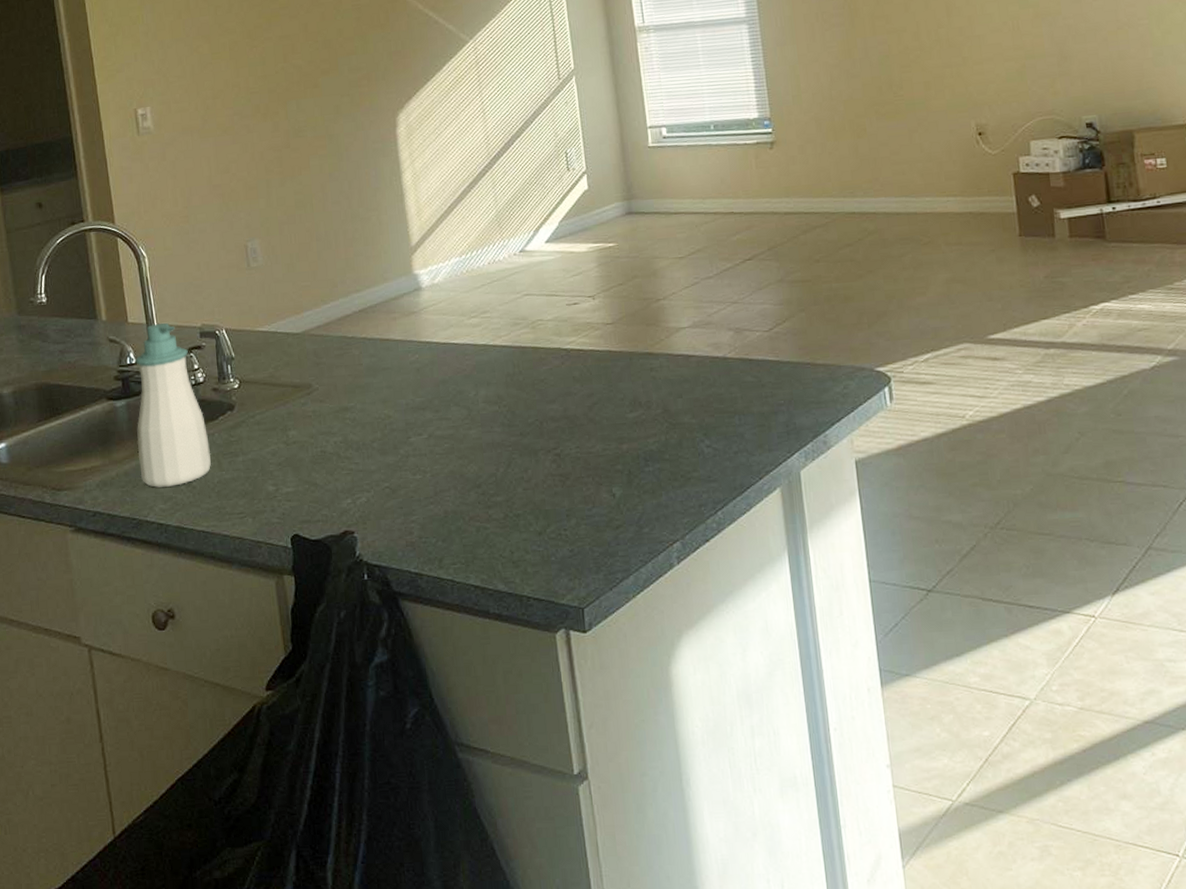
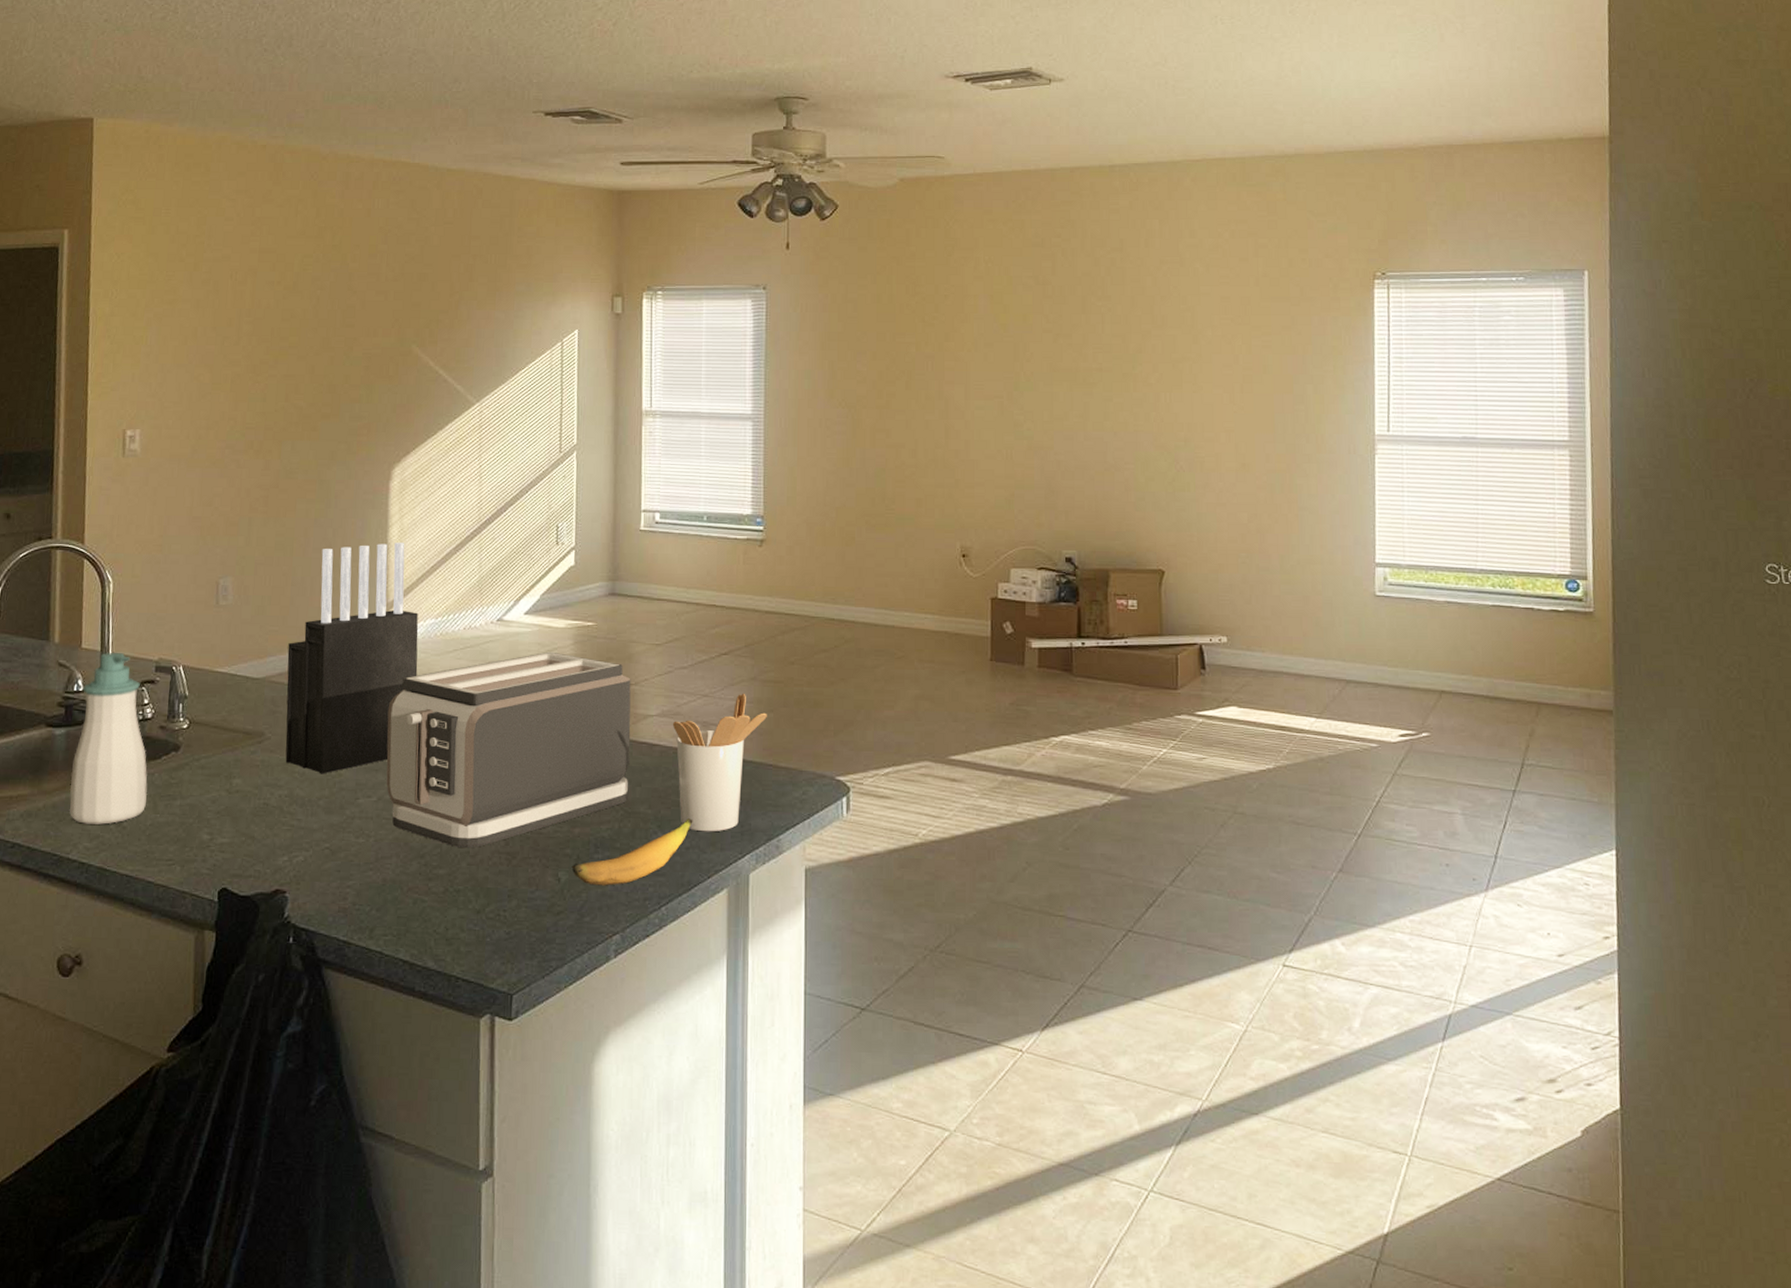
knife block: none [322,187,450,418] -> present [285,543,419,774]
toaster: none [426,276,670,475] -> present [386,651,631,849]
banana: none [624,424,738,497] -> present [571,818,693,886]
utensil holder: none [705,295,799,436] -> present [672,693,767,832]

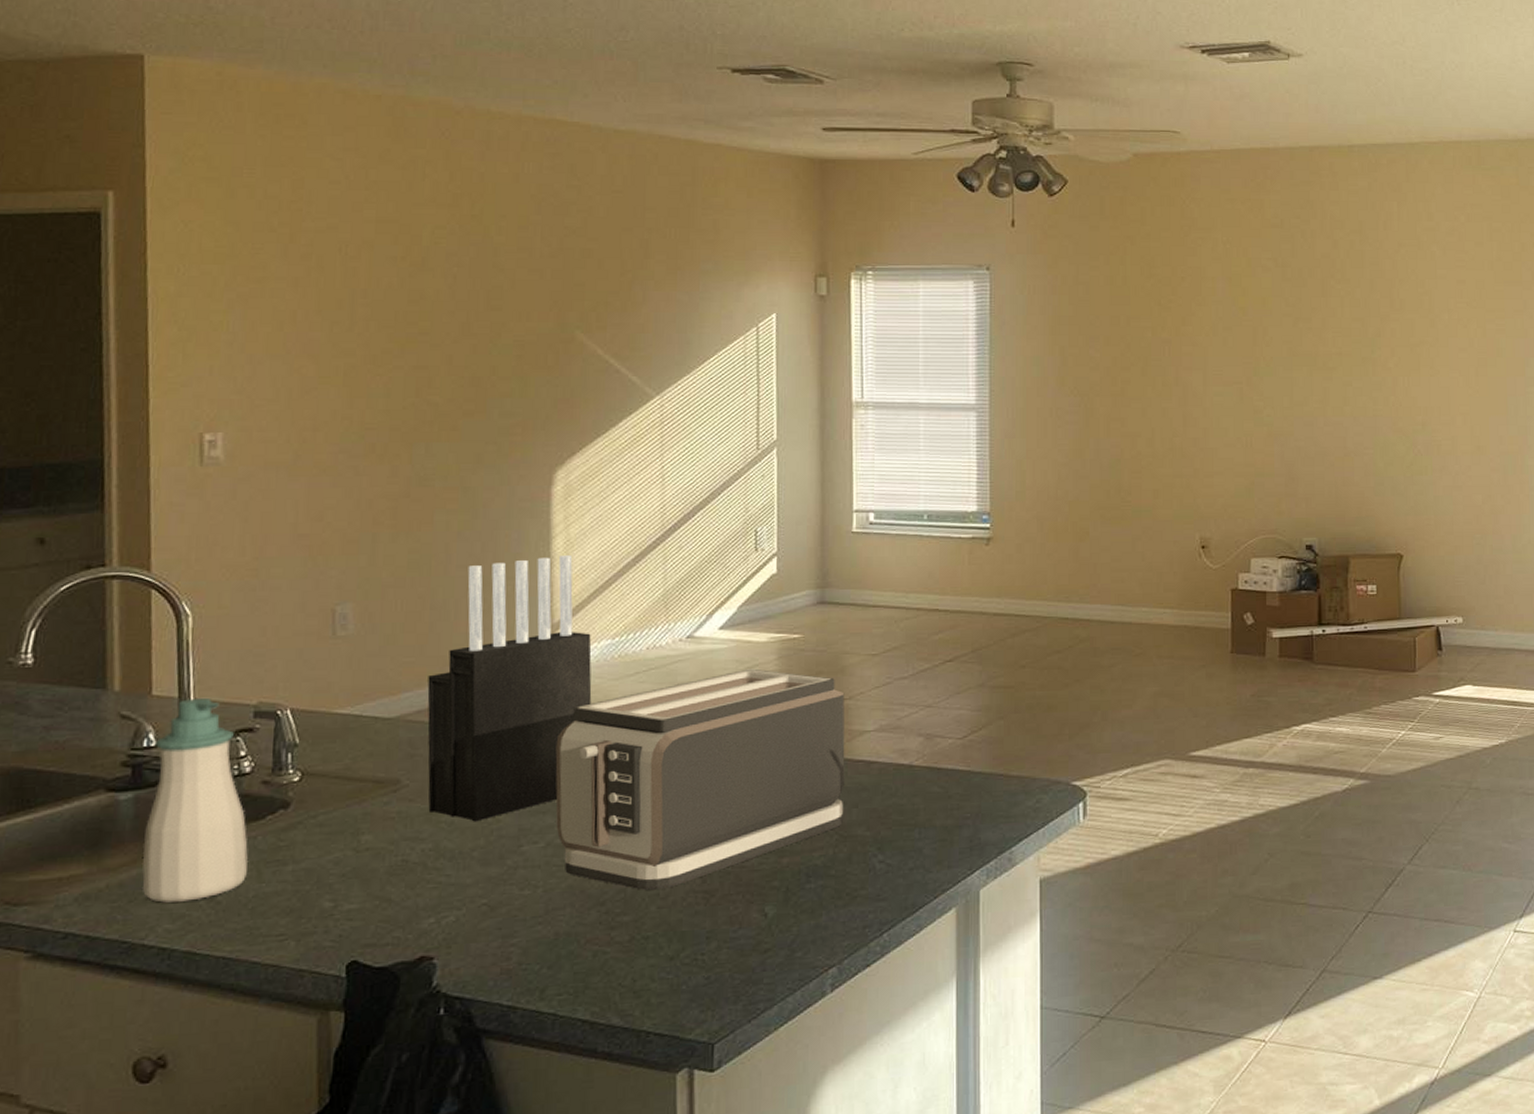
banana: present [571,818,693,886] -> none [780,837,917,918]
utensil holder: present [672,693,767,832] -> none [892,701,997,851]

